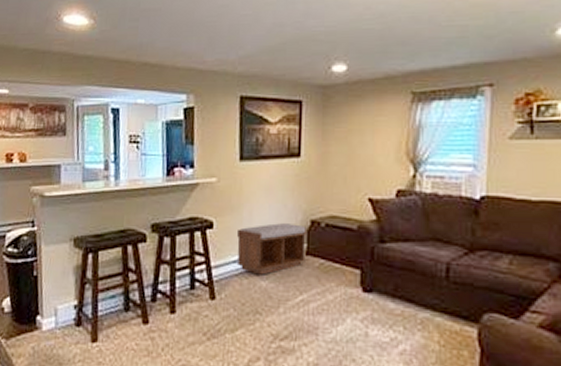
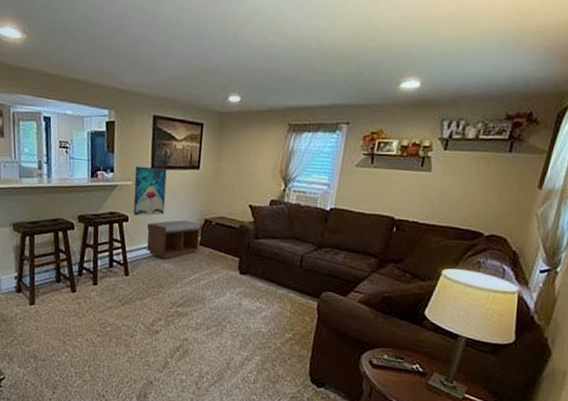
wall art: none [218,158,259,220] -> present [133,166,167,216]

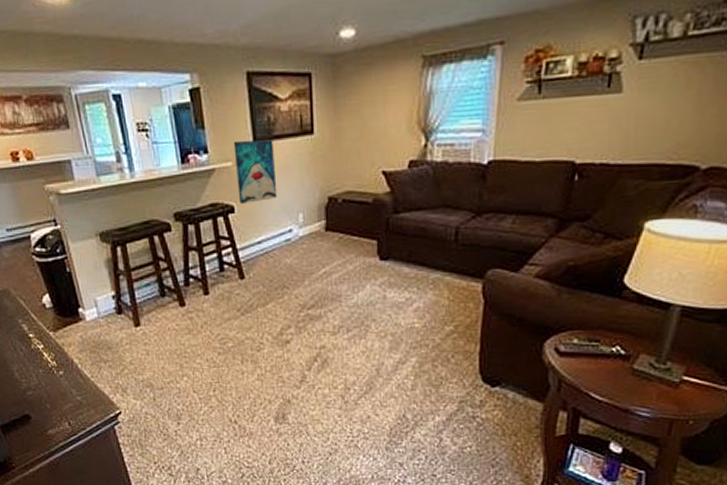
bench: present [146,220,201,259] -> none [259,202,326,253]

